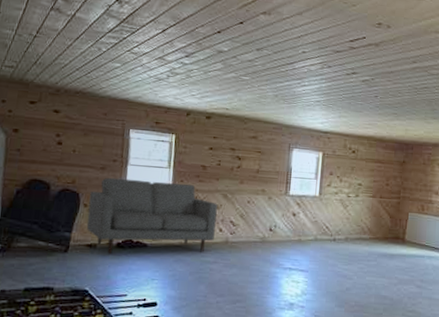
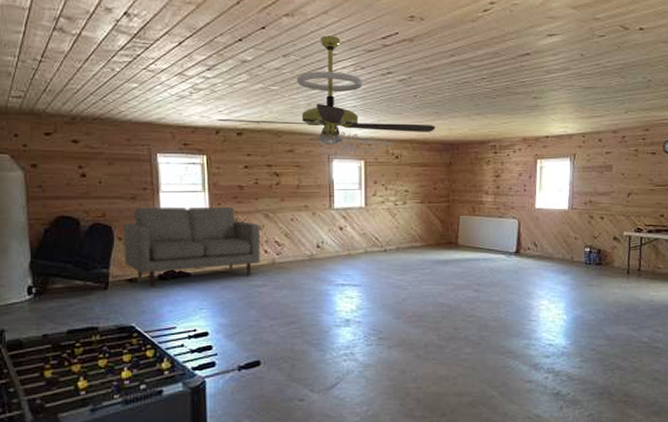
ceiling fan: none [189,34,393,147] -> present [217,35,435,154]

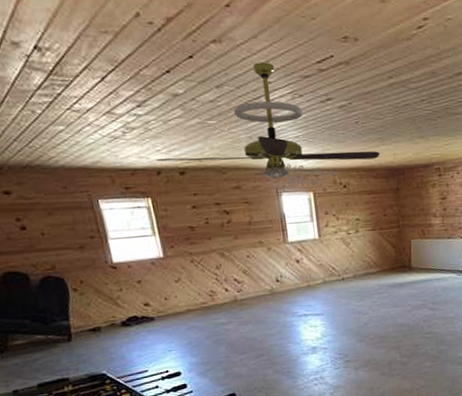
sofa: present [123,206,260,287] -> none [76,248,222,335]

